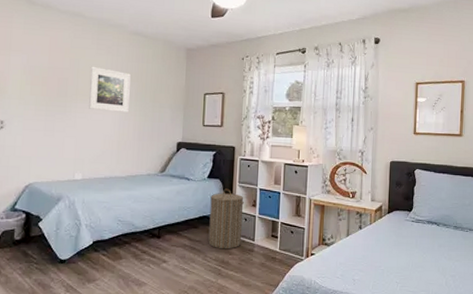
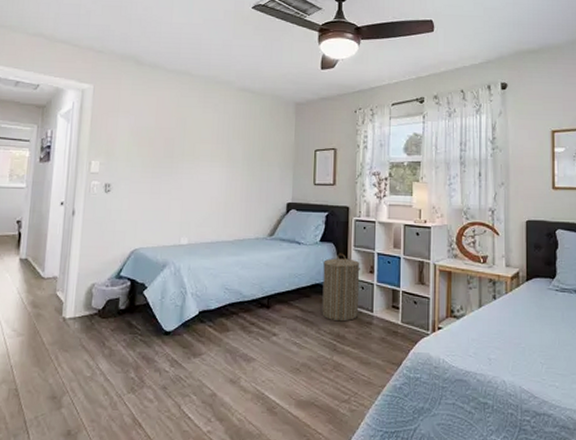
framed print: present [89,66,131,112] -> none [195,125,238,172]

